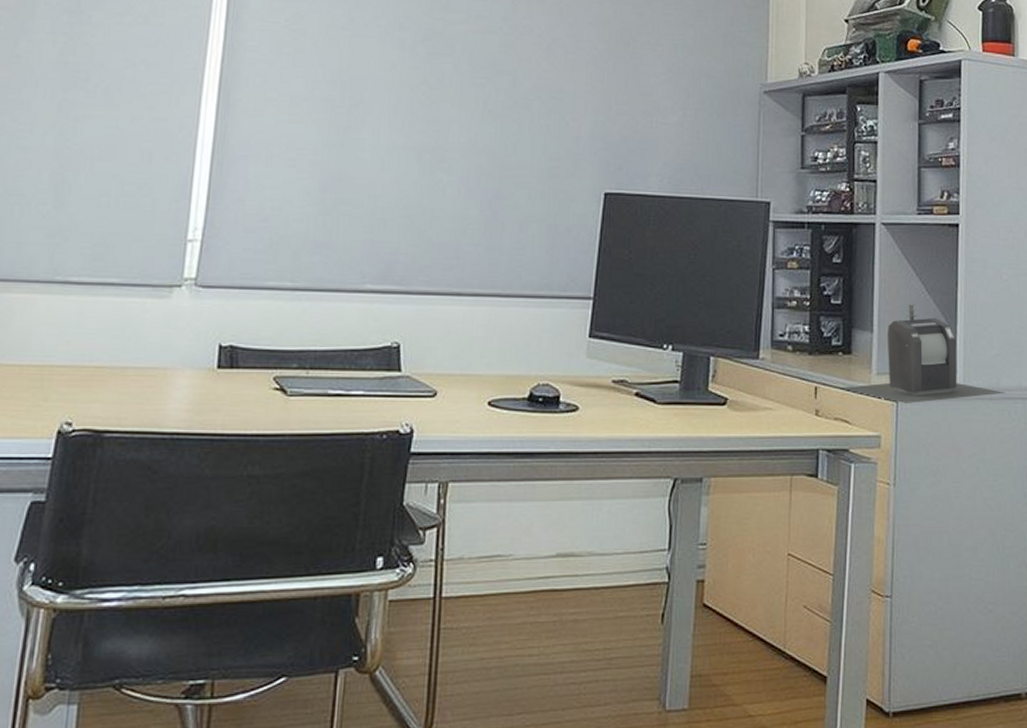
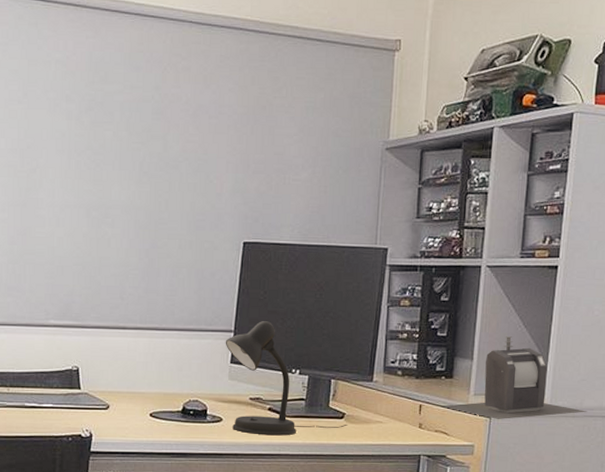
desk lamp: none [582,286,731,428] -> present [225,321,348,436]

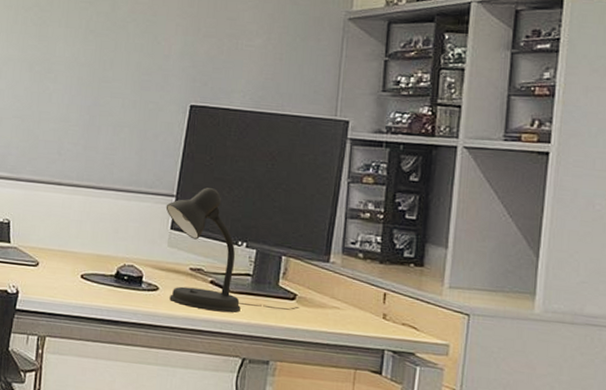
printer: present [442,336,588,419] -> none [410,225,590,321]

